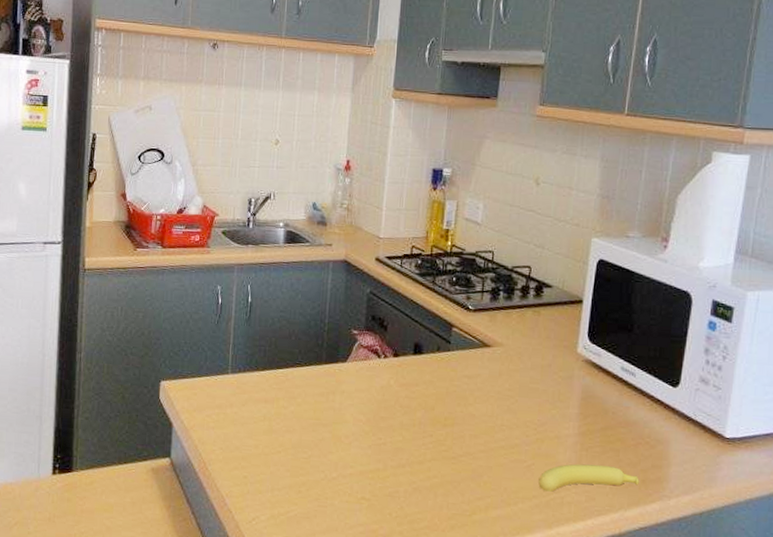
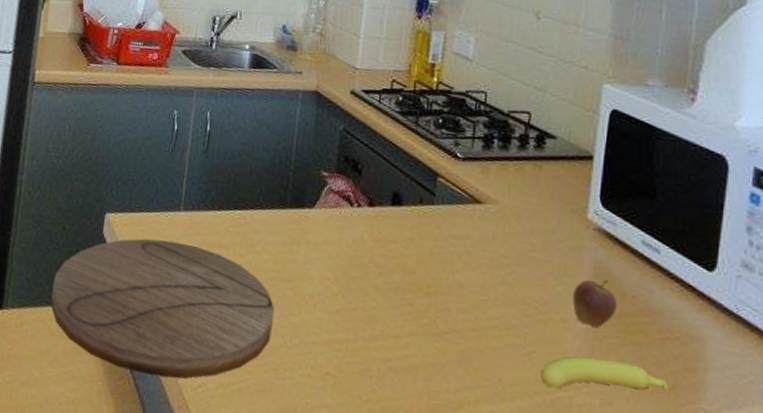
cutting board: none [116,400,315,515] -> present [50,238,274,379]
fruit: none [565,401,601,440] -> present [573,279,618,328]

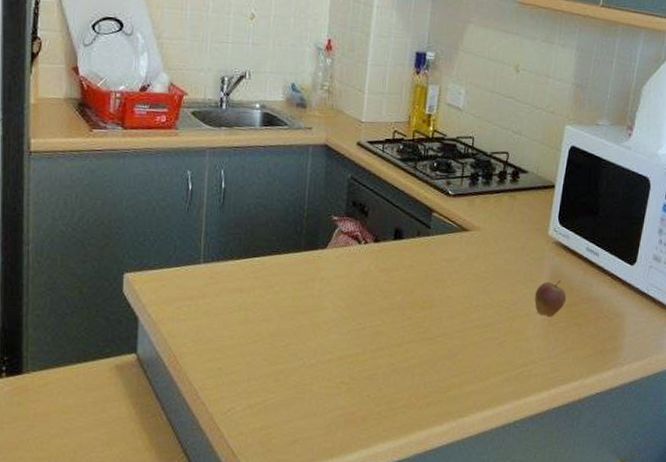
cutting board: present [50,238,274,379] -> none [74,291,293,409]
banana: present [541,355,668,392] -> none [509,338,598,366]

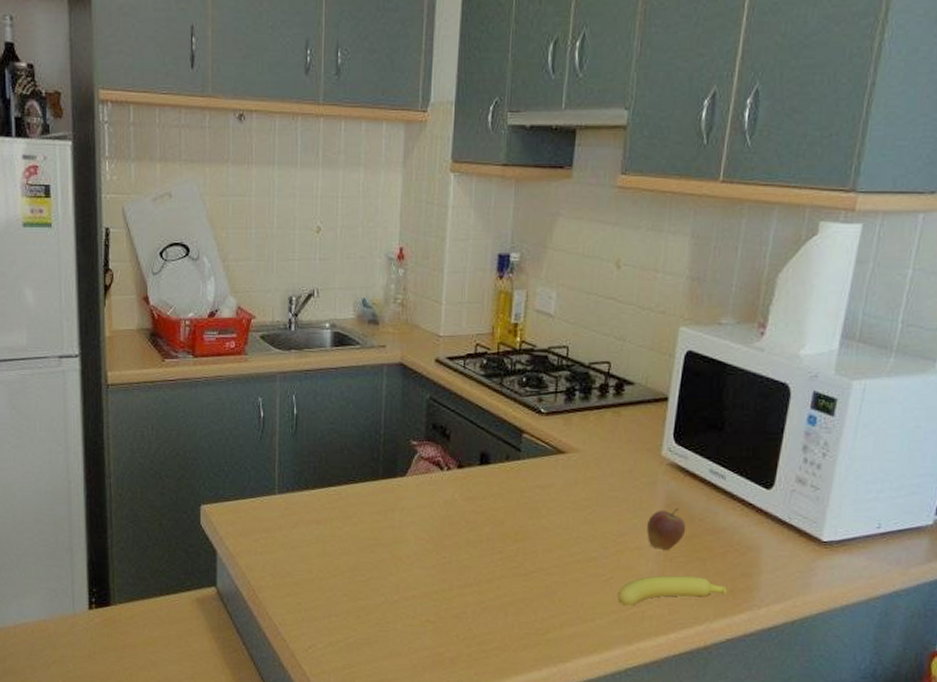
banana: none [509,338,598,366] -> present [617,575,727,606]

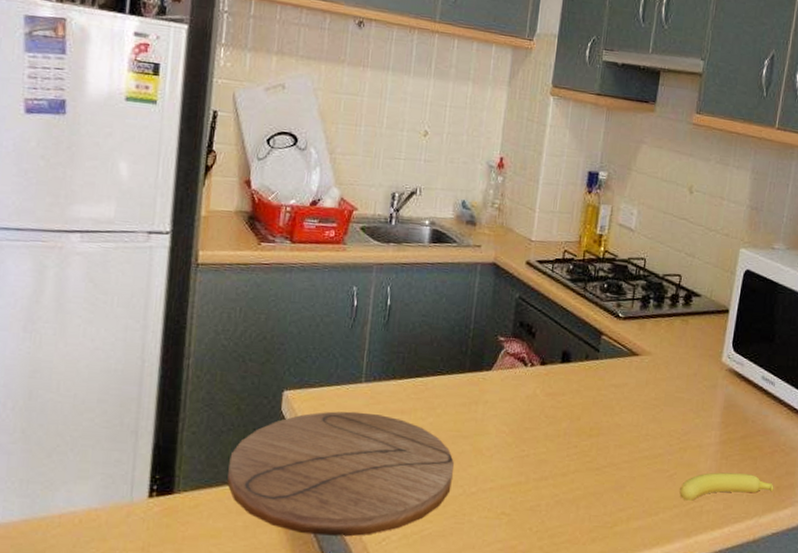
cutting board: none [157,523,374,644] -> present [227,411,454,537]
fruit: present [647,508,686,550] -> none [707,410,741,449]

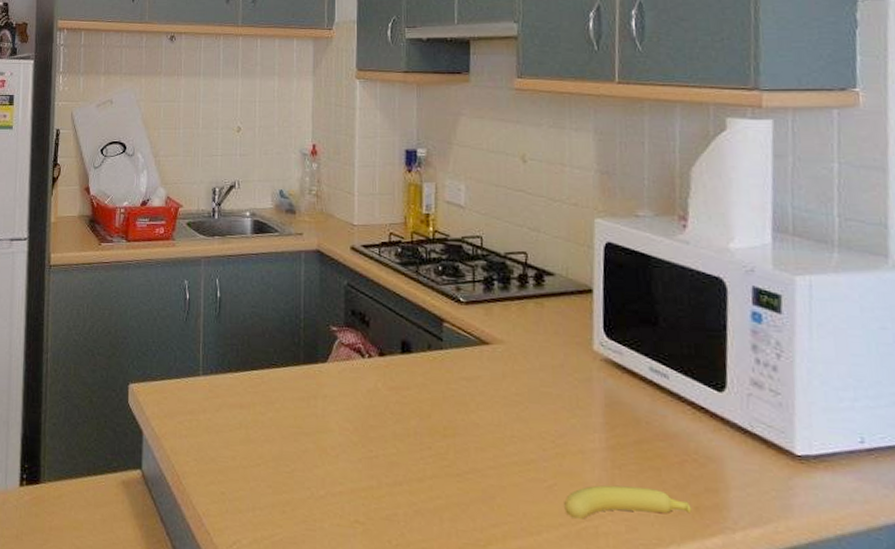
cutting board: present [227,411,454,537] -> none [85,404,298,537]

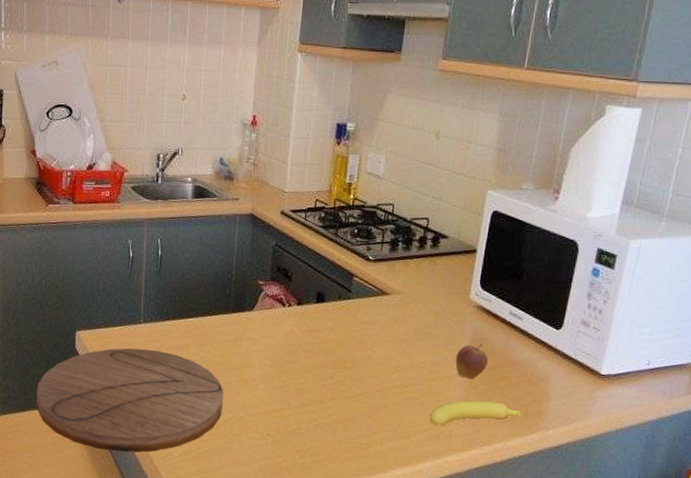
cutting board: none [85,404,298,537] -> present [36,348,223,452]
fruit: none [588,408,633,456] -> present [455,343,489,379]

